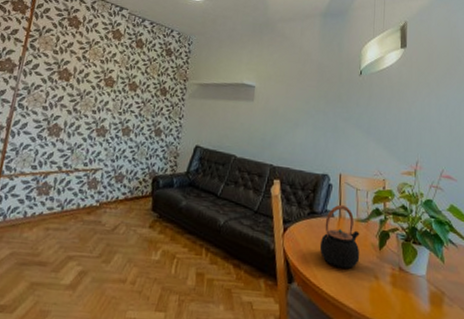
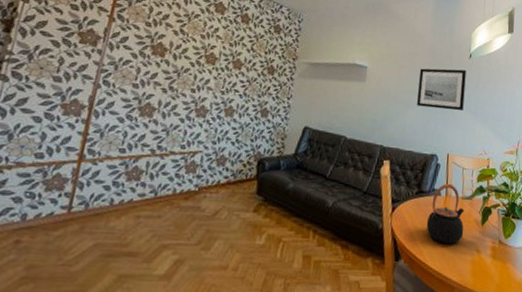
wall art: none [306,86,357,130] -> present [417,68,466,111]

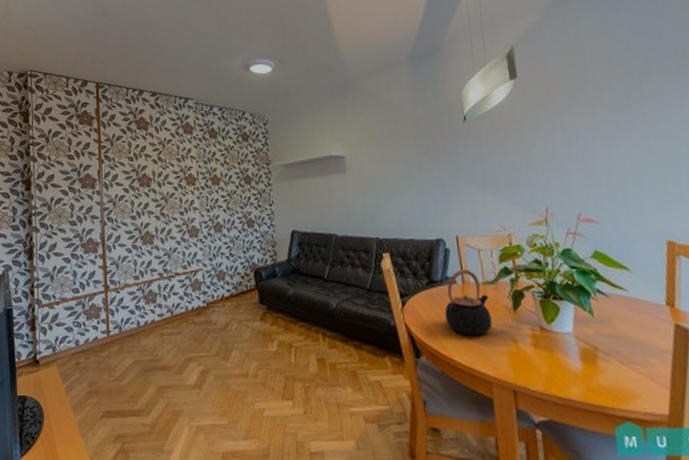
wall art: present [417,68,466,111] -> none [405,137,467,188]

